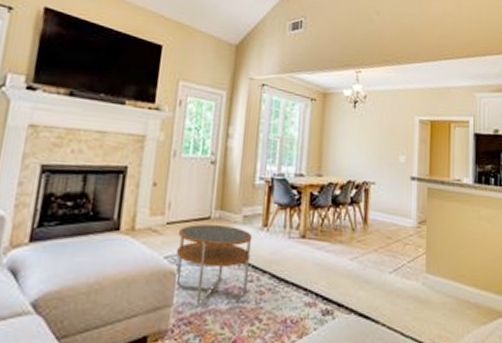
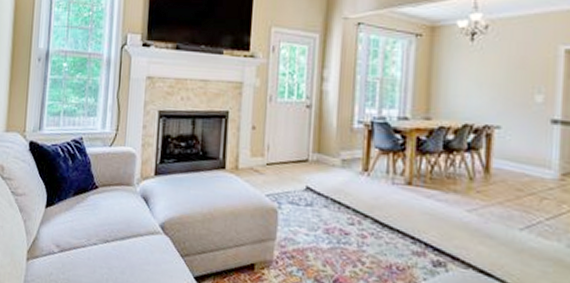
side table: present [175,224,253,306] -> none [276,166,352,243]

